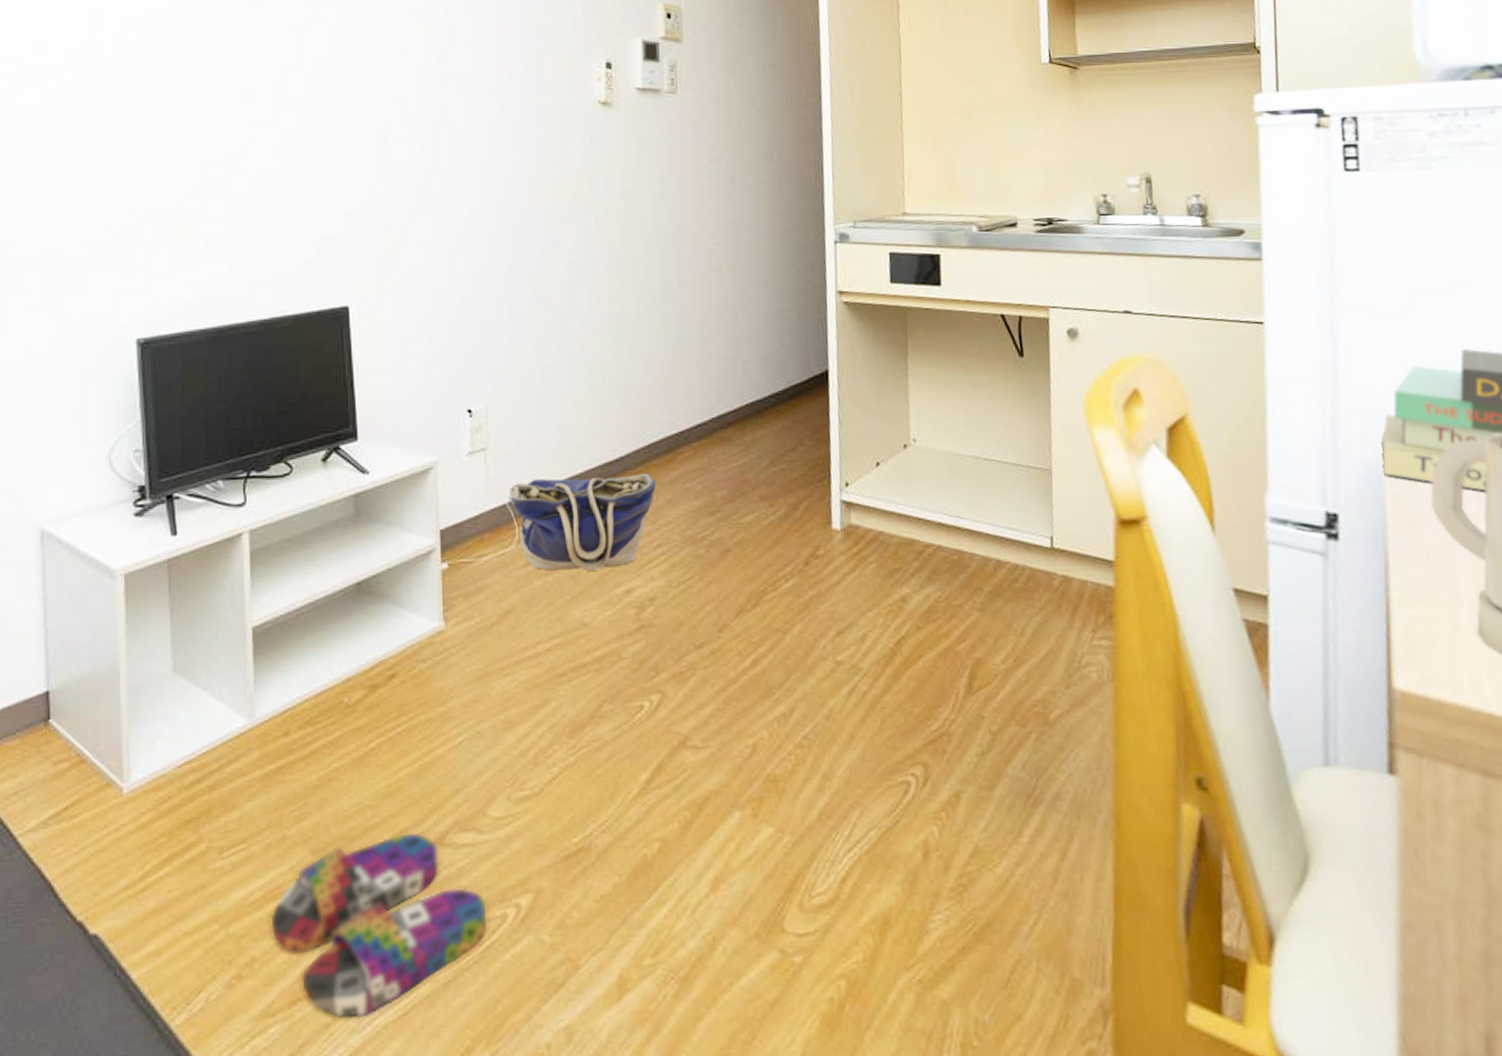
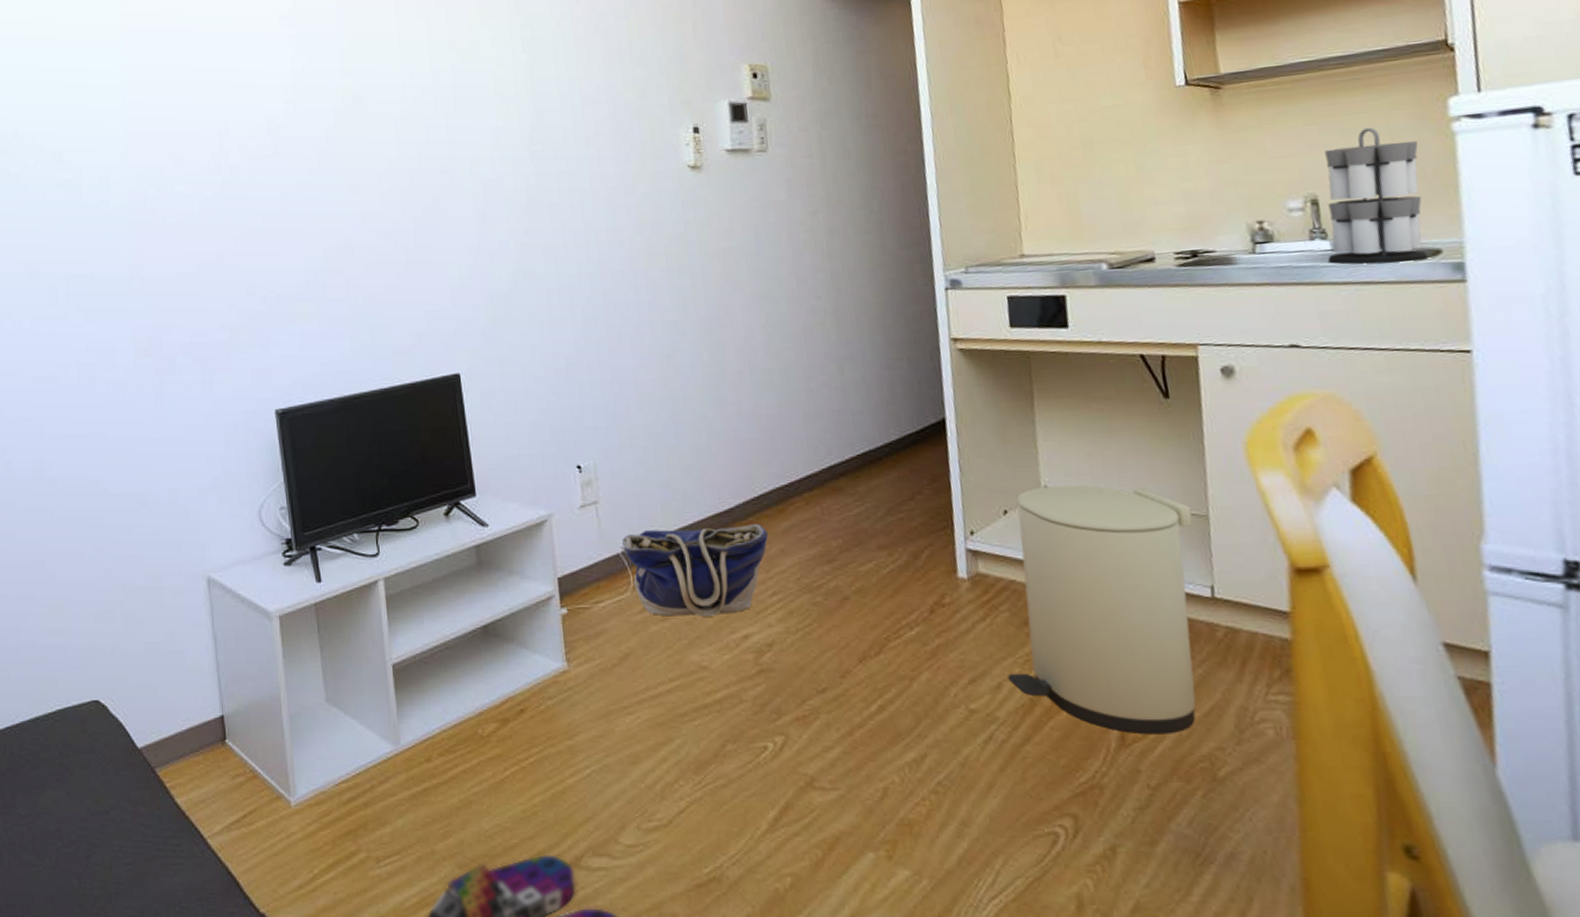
pedal bin: none [872,438,1038,681] -> present [1008,485,1197,735]
spice rack: none [1157,115,1235,241] -> present [1324,127,1429,265]

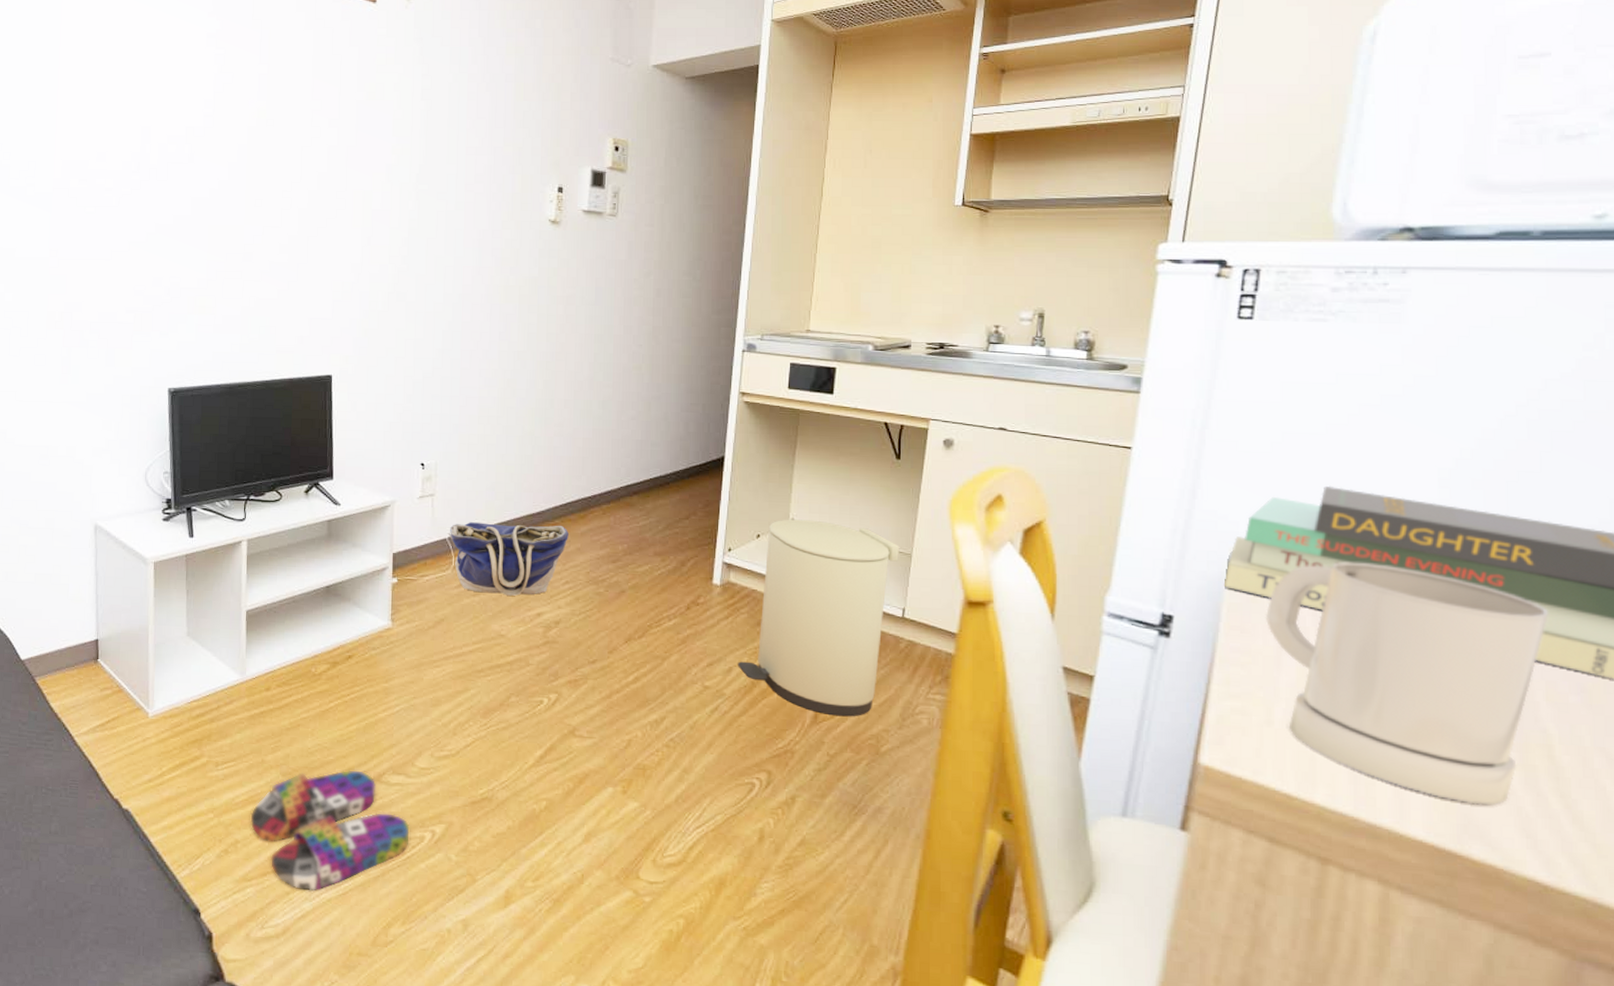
spice rack: present [1324,127,1429,265] -> none [1042,259,1128,373]

